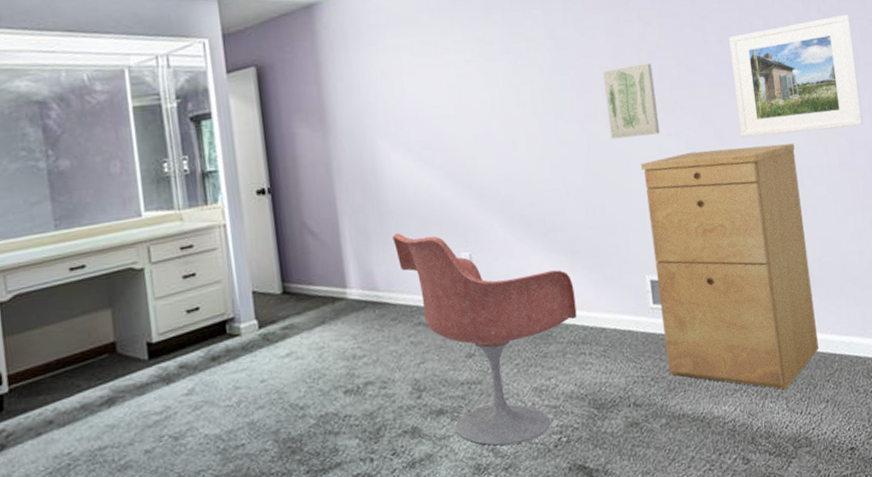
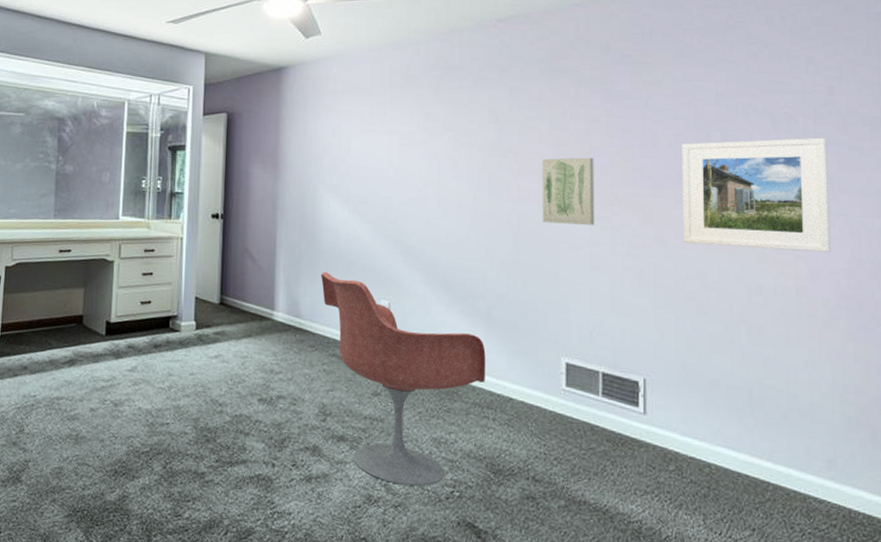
filing cabinet: present [641,143,820,390] -> none [570,248,750,506]

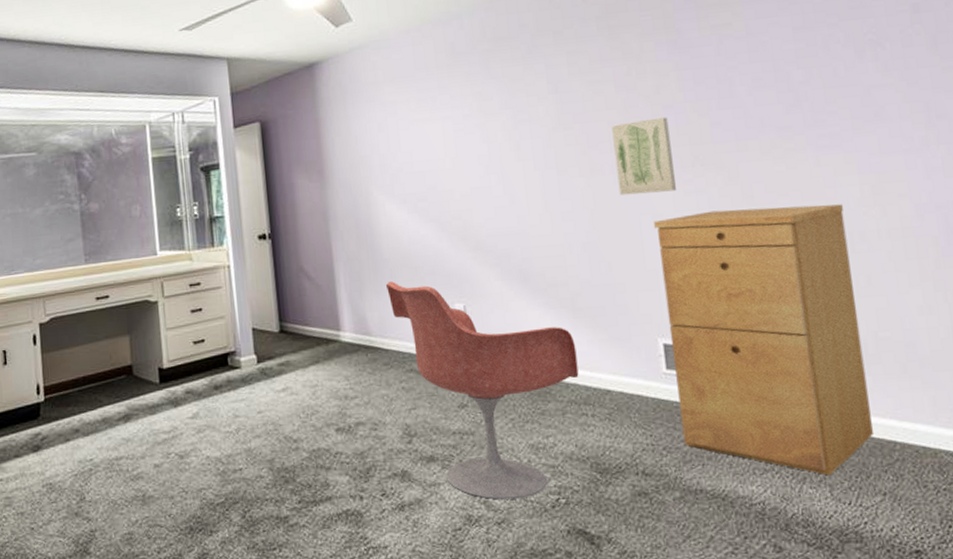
filing cabinet: none [570,248,750,506] -> present [654,204,875,476]
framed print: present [682,137,831,253] -> none [761,61,935,197]

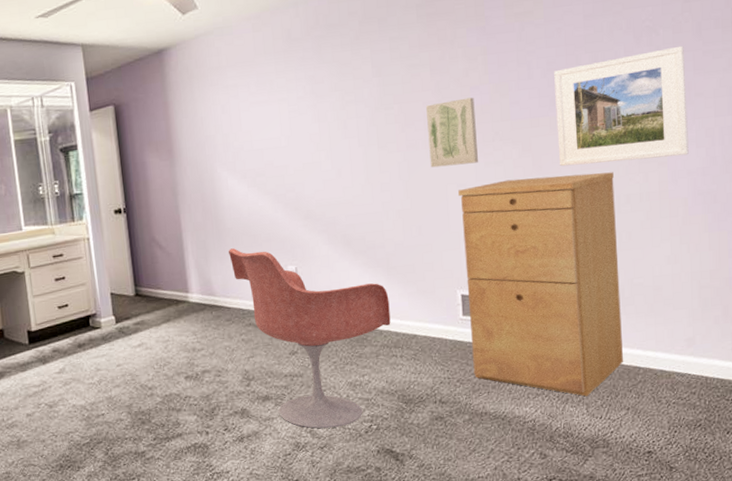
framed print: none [761,61,935,197] -> present [554,45,689,167]

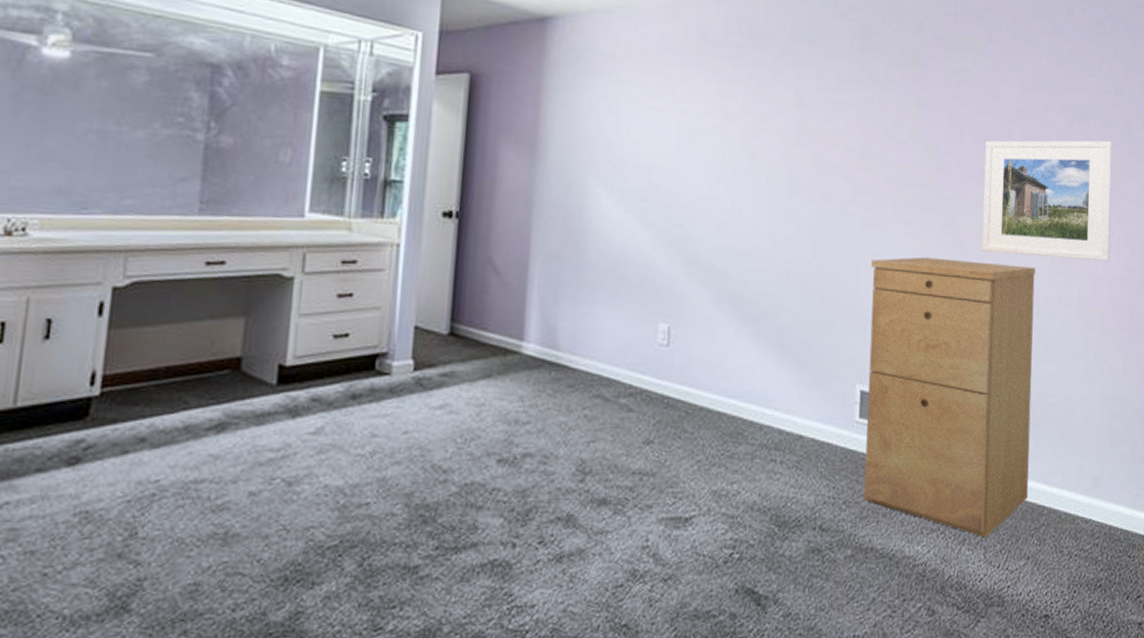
armchair: present [228,248,391,429] -> none [585,289,777,553]
wall art: present [426,97,478,168] -> none [844,151,901,231]

